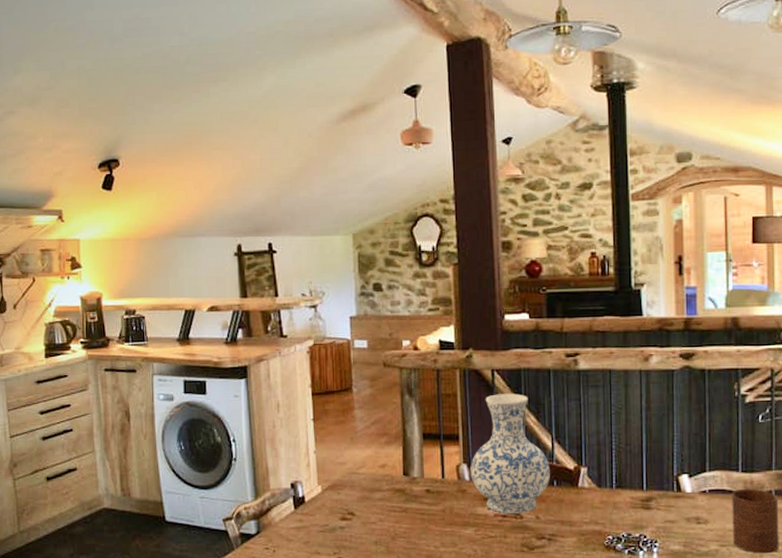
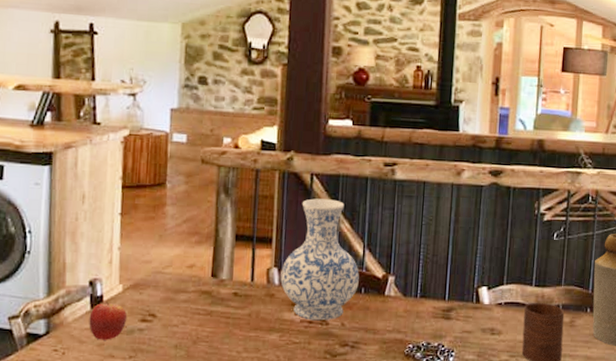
fruit: none [294,502,329,538] -> present [89,302,128,340]

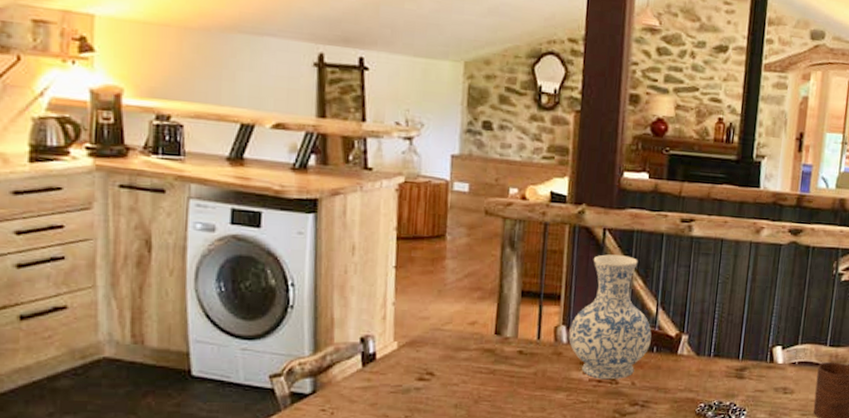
fruit: present [89,302,128,340] -> none [360,360,403,400]

